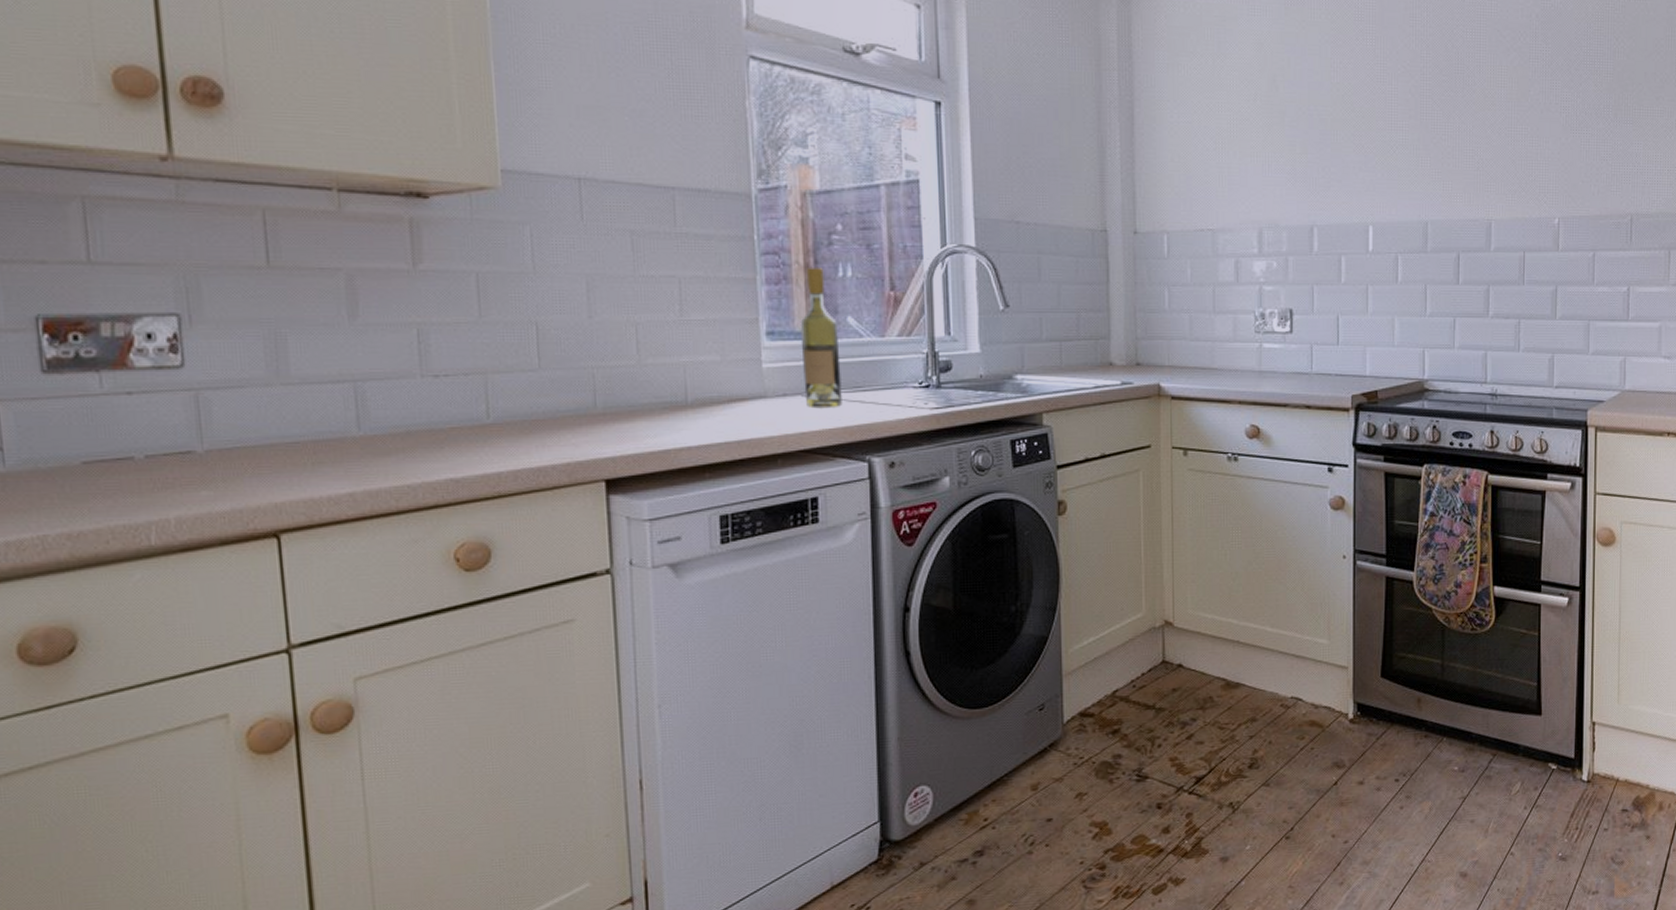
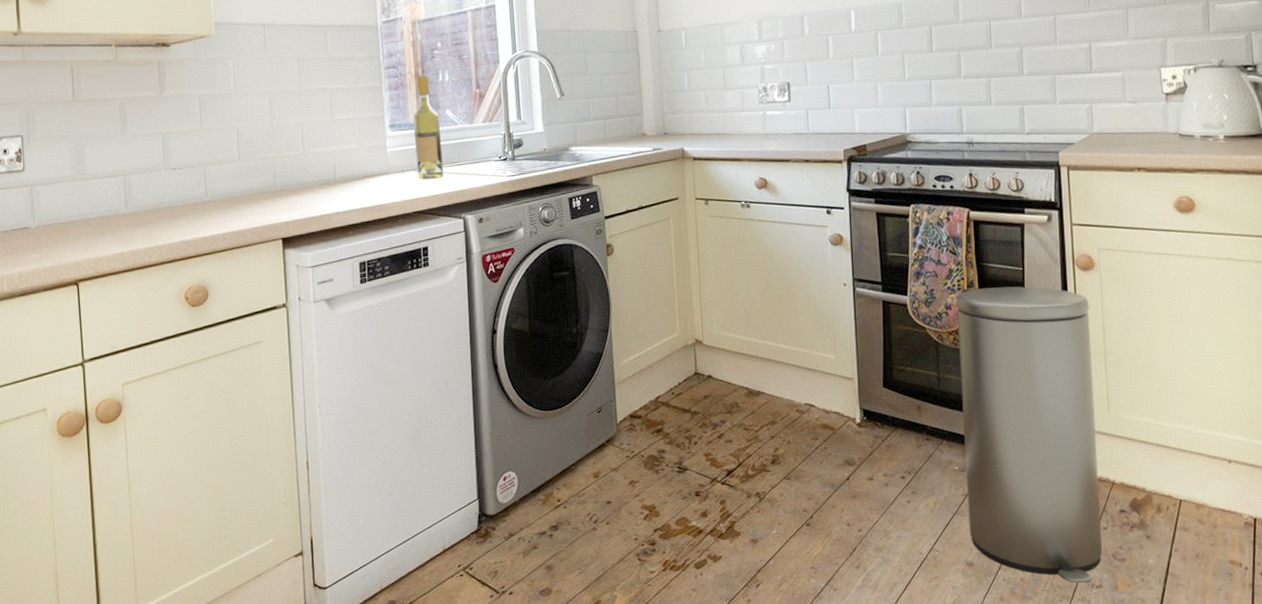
pedal bin: none [1465,562,1607,890] -> present [956,286,1102,583]

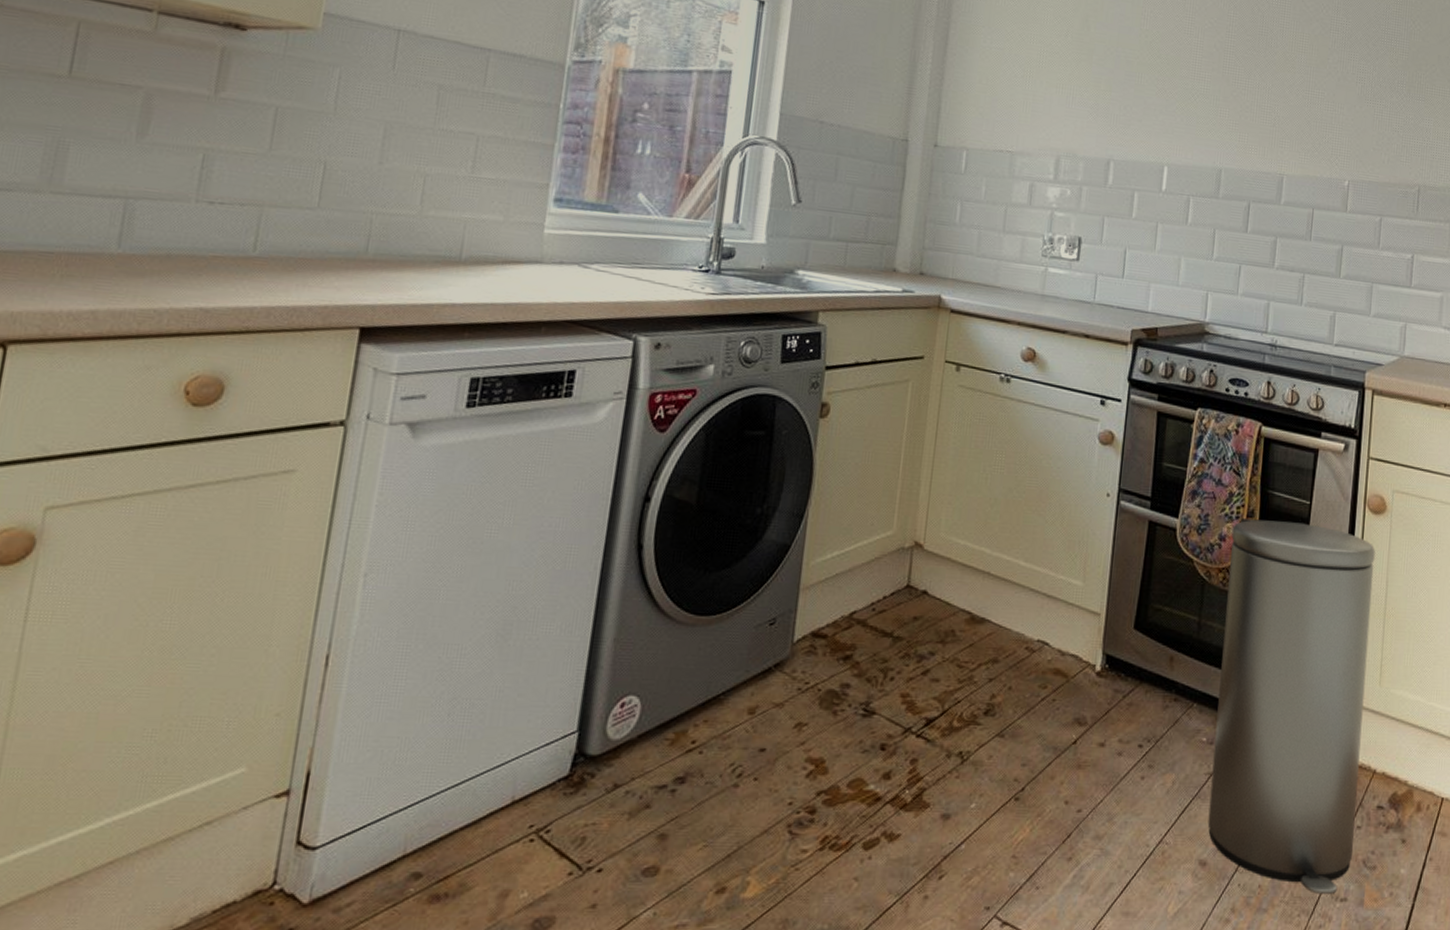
bottle: present [413,75,444,180] -> none [581,141,628,282]

